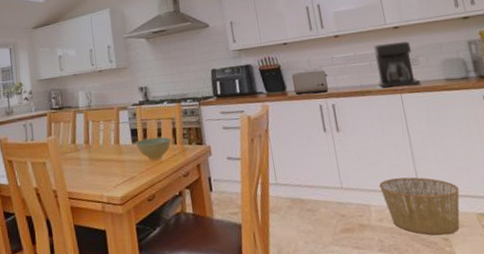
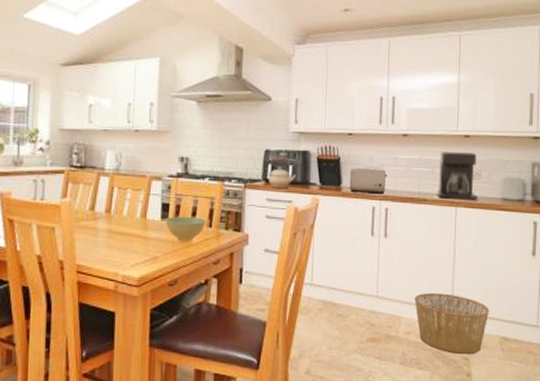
kettle: none [216,73,244,102] -> present [267,157,297,188]

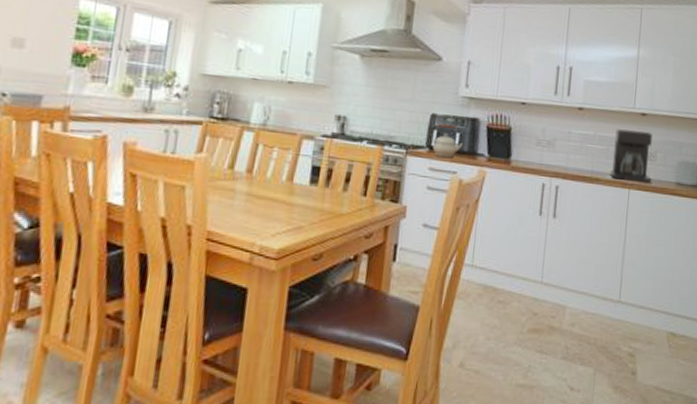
bowl: present [164,216,207,242] -> none [313,181,361,212]
toaster: present [349,167,388,194] -> none [519,139,560,171]
basket: present [414,293,490,355] -> none [580,281,659,351]

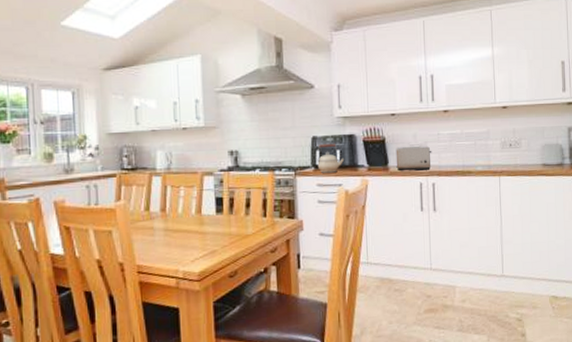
toaster: none [519,139,560,171] -> present [395,145,432,171]
coffee maker: present [609,129,653,184] -> none [479,123,519,170]

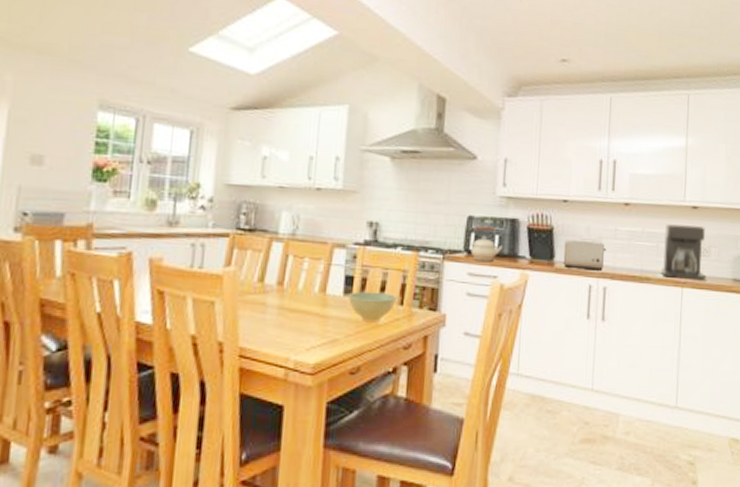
bowl: none [219,208,261,234] -> present [347,291,398,323]
coffee maker: none [479,123,519,170] -> present [660,224,706,281]

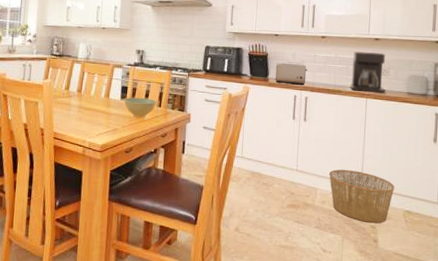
kettle: present [469,225,504,261] -> none [207,52,231,78]
basket: none [634,387,719,459] -> present [328,169,395,224]

